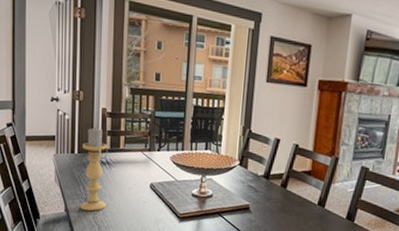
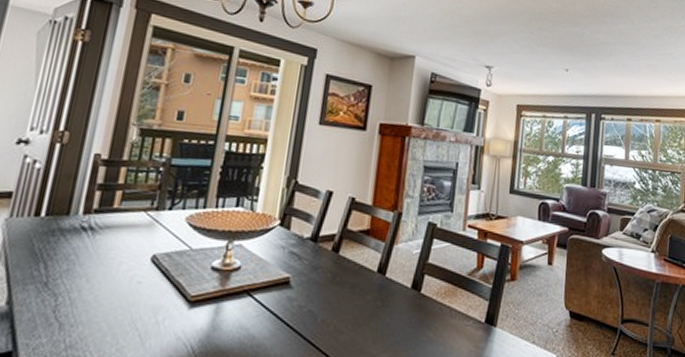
candle holder: present [80,126,107,211] -> none [33,178,94,302]

